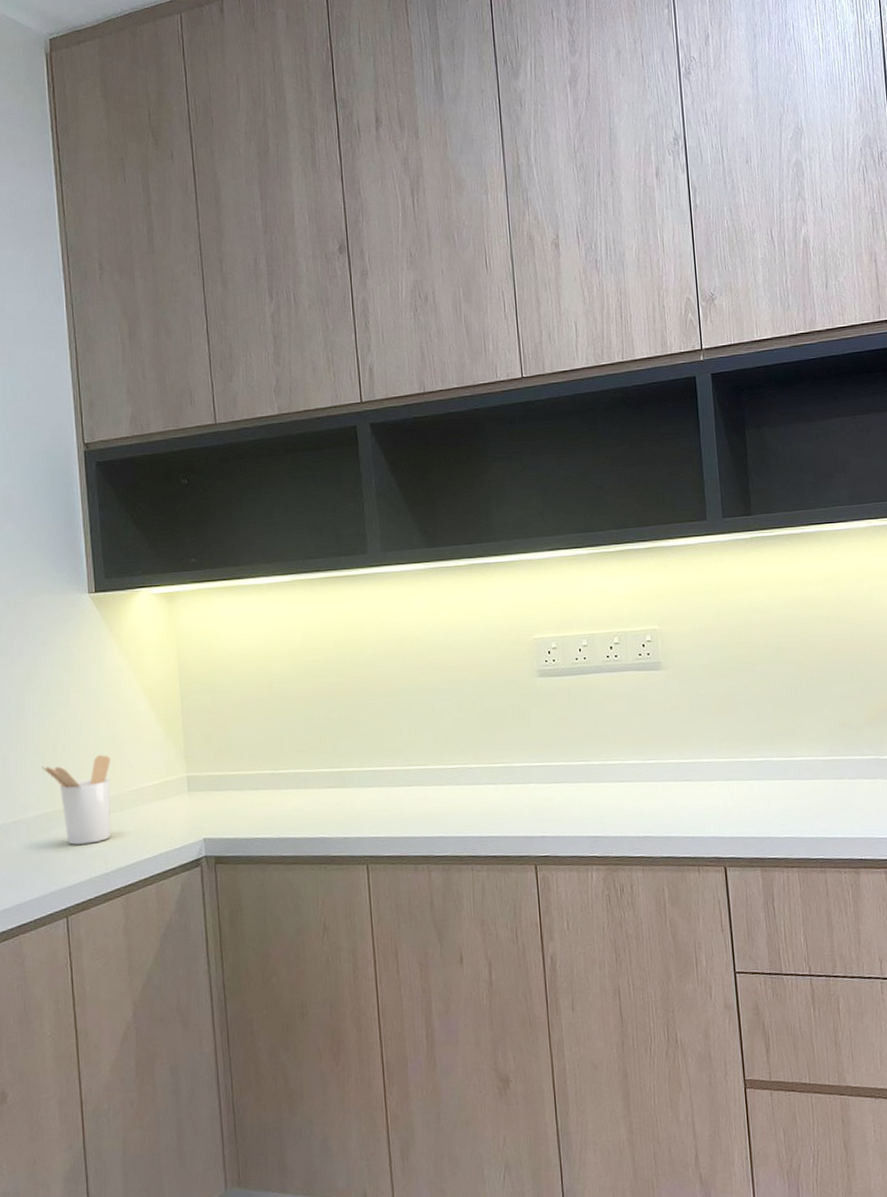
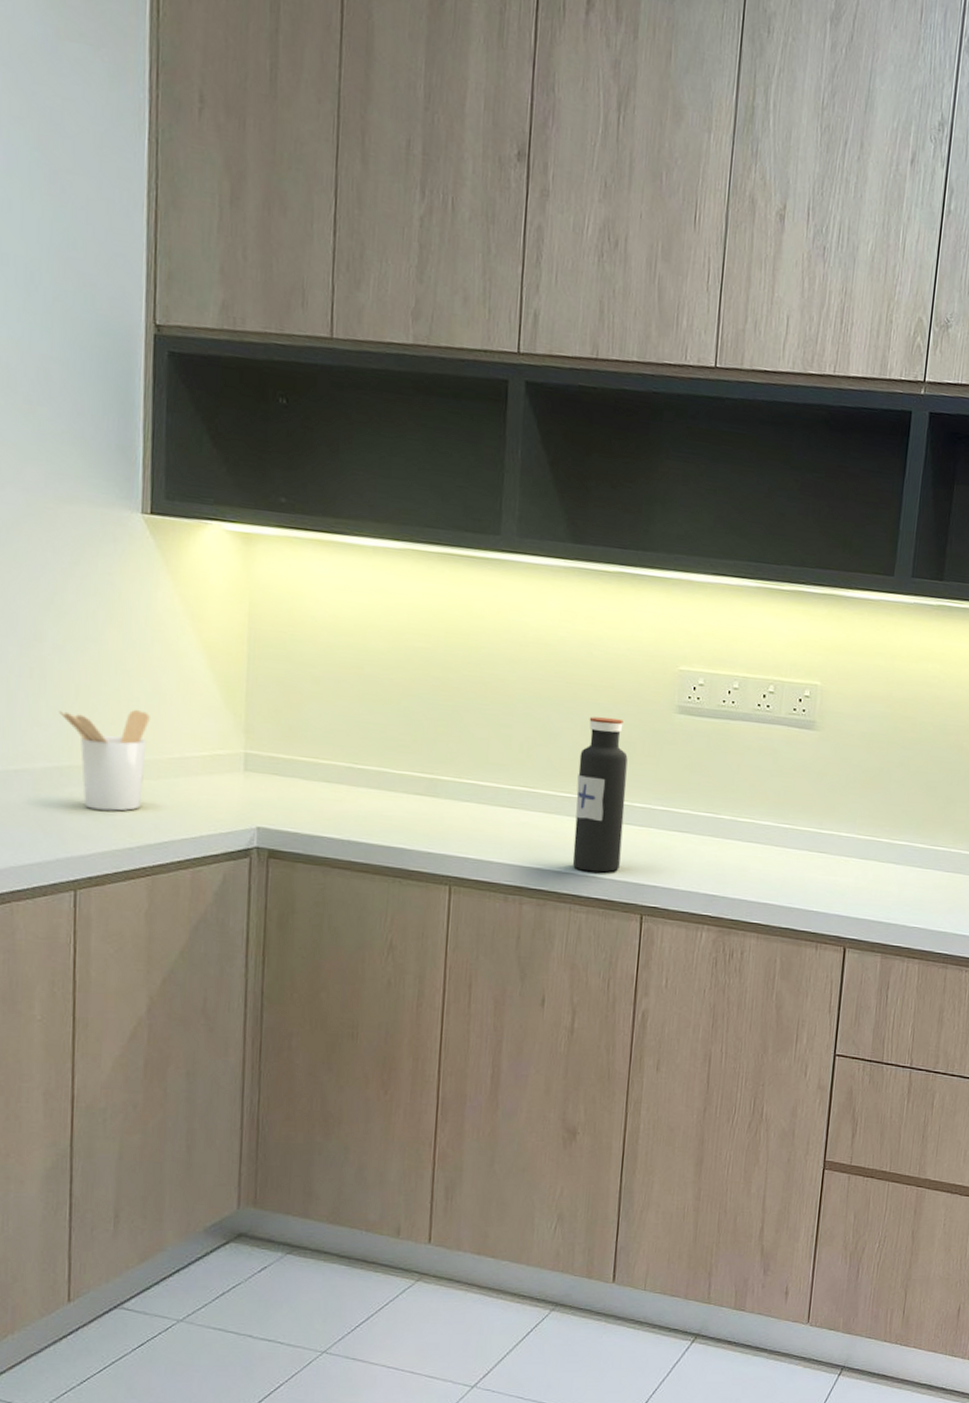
water bottle: none [460,691,510,833] -> present [572,716,628,873]

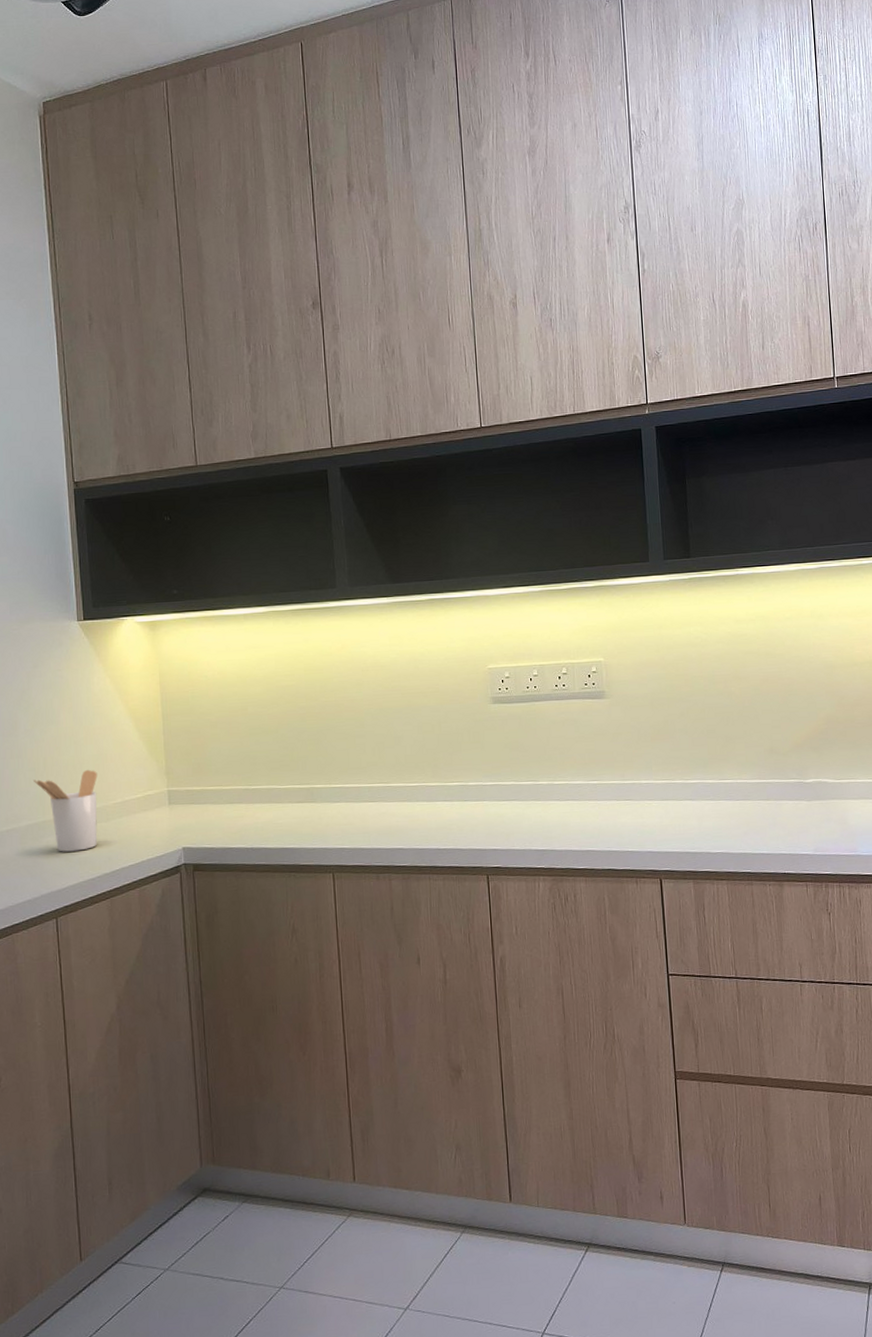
water bottle: present [572,716,628,873] -> none [420,715,464,845]

